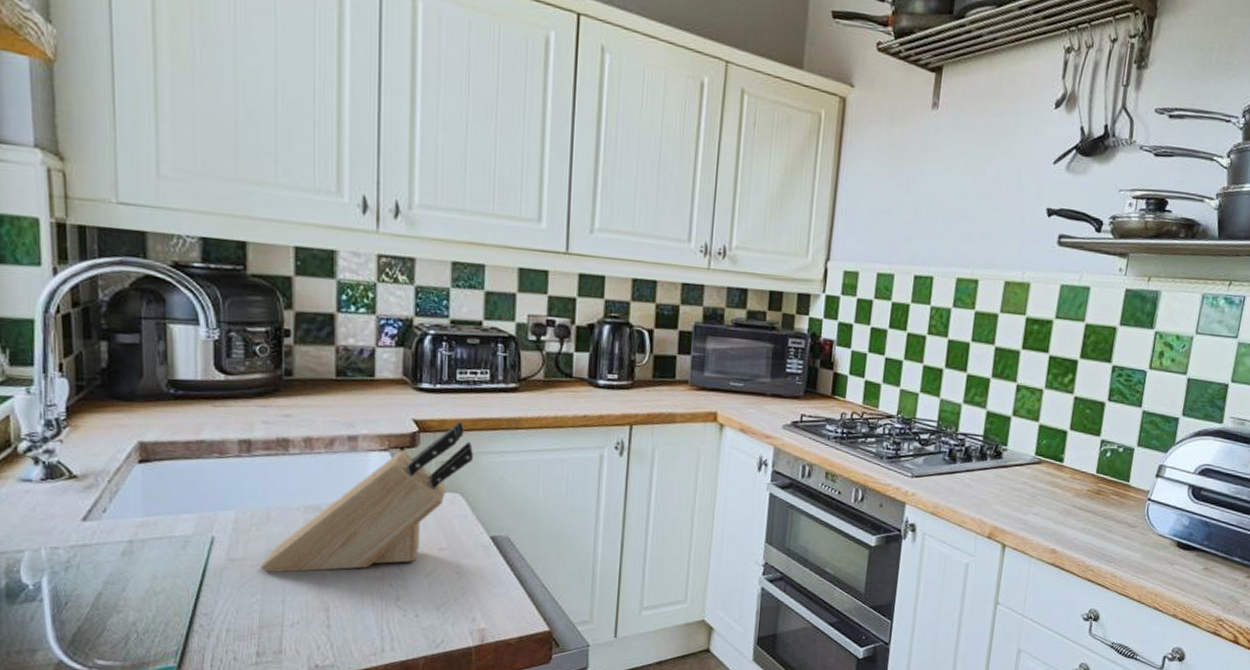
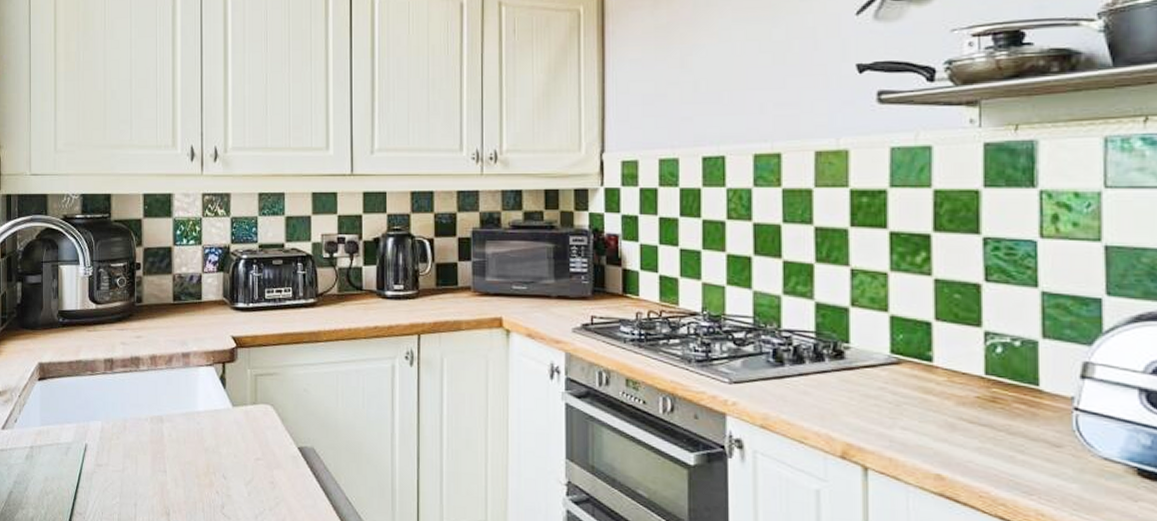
knife block: present [260,421,474,573] -> none [118,336,282,478]

